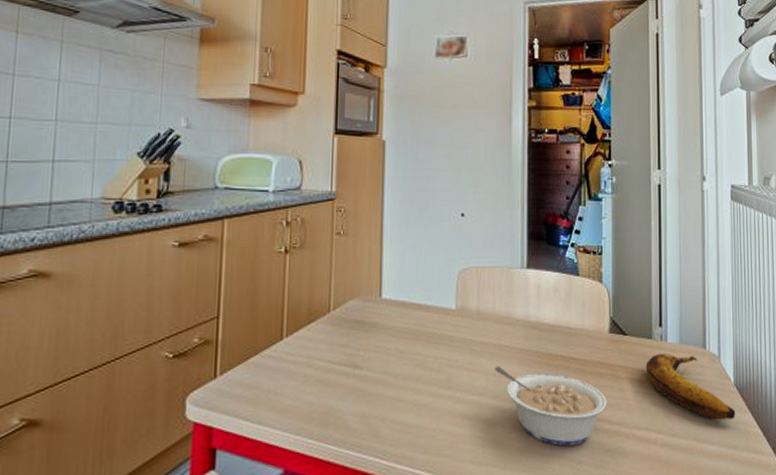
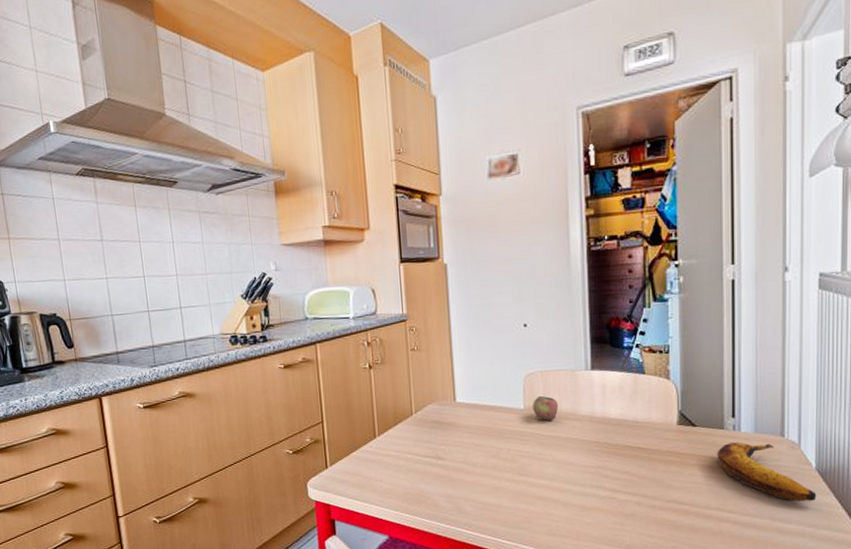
apple: none [465,294,491,324] -> present [532,395,558,421]
legume: present [495,366,607,446] -> none [564,456,677,523]

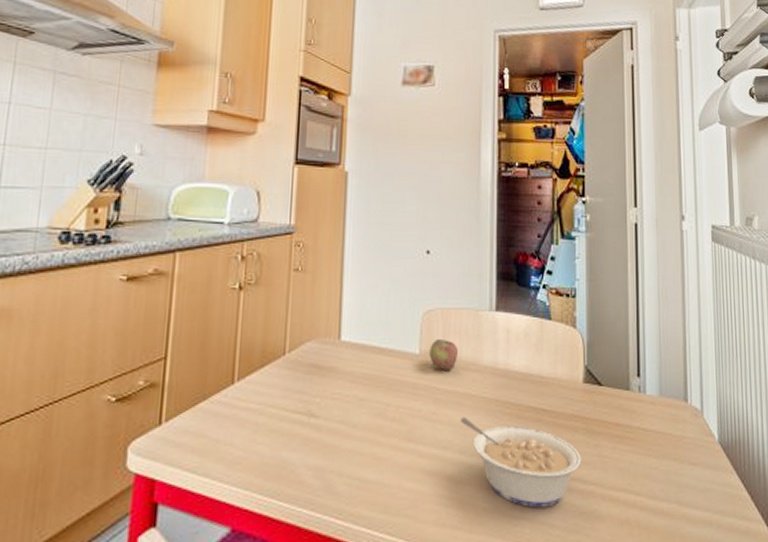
legume: none [564,456,677,523] -> present [461,417,582,508]
banana: present [717,441,817,502] -> none [623,406,721,482]

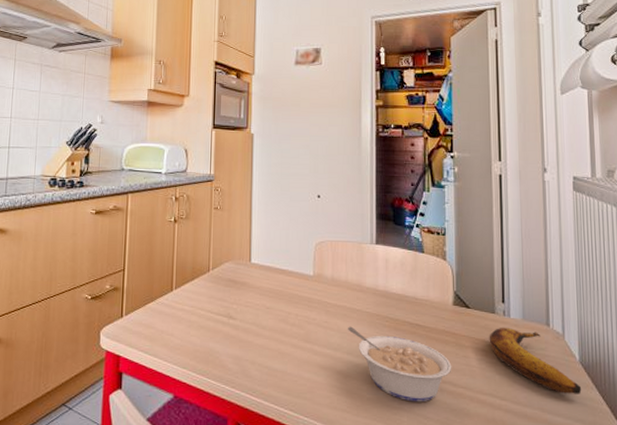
apple: present [429,338,458,370] -> none [321,264,344,289]
banana: none [623,406,721,482] -> present [489,327,582,394]

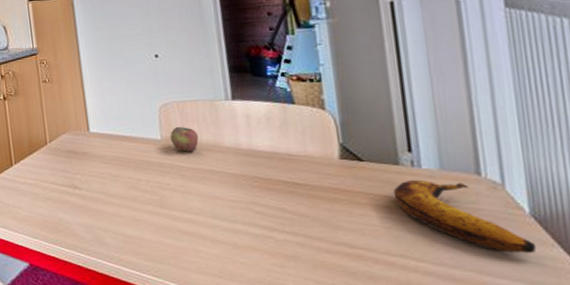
apple: none [321,264,344,289] -> present [170,126,199,152]
legume: present [348,326,452,403] -> none [209,189,346,266]

